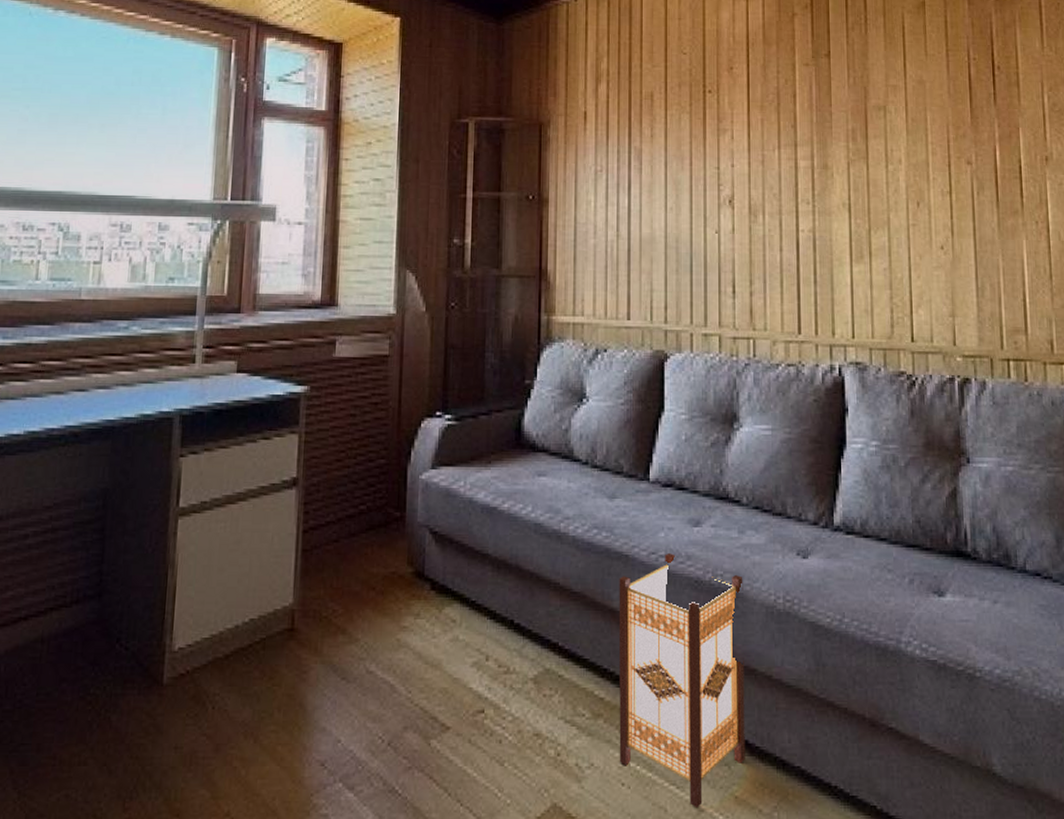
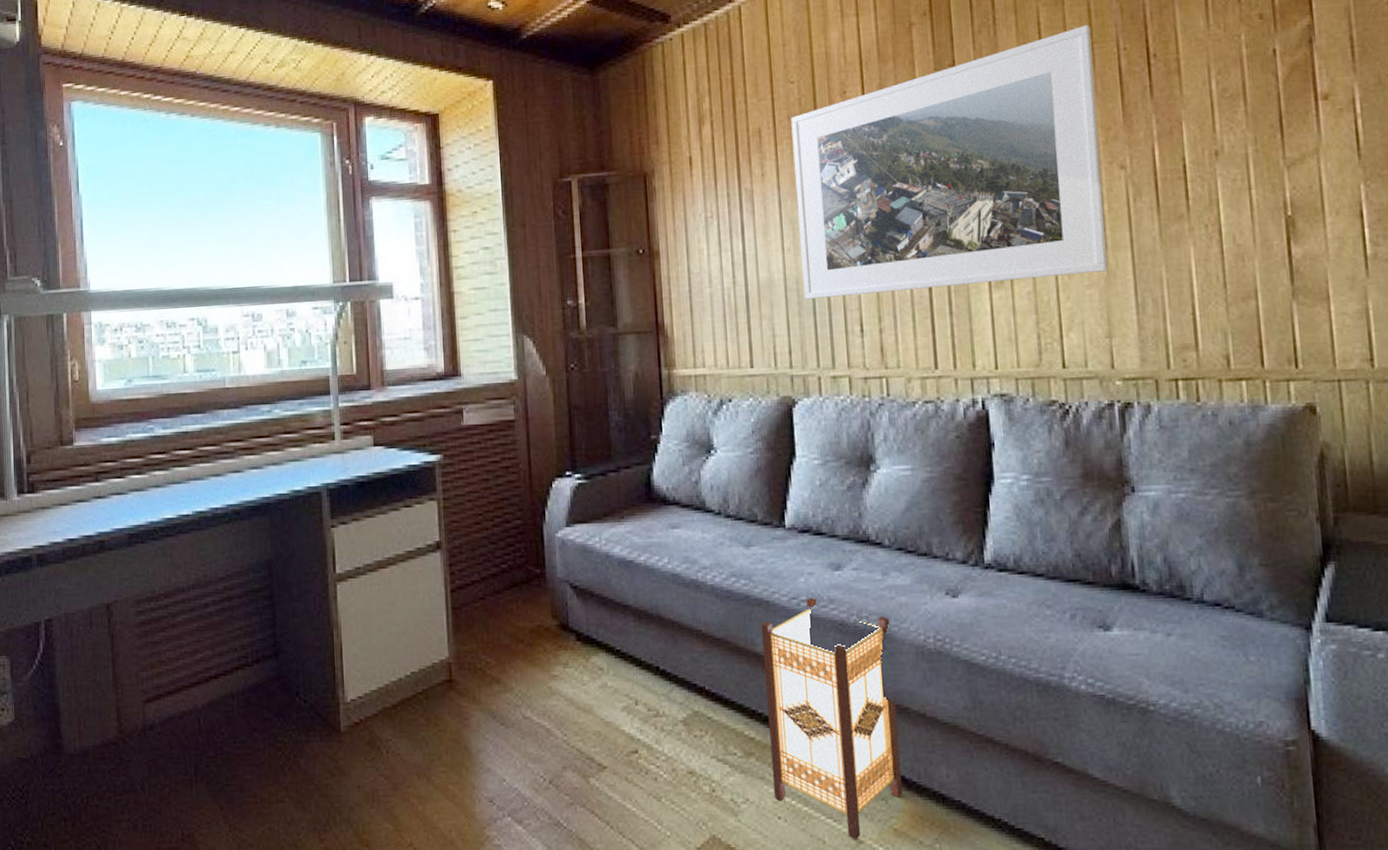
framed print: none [681,34,954,259] -> present [791,24,1108,300]

